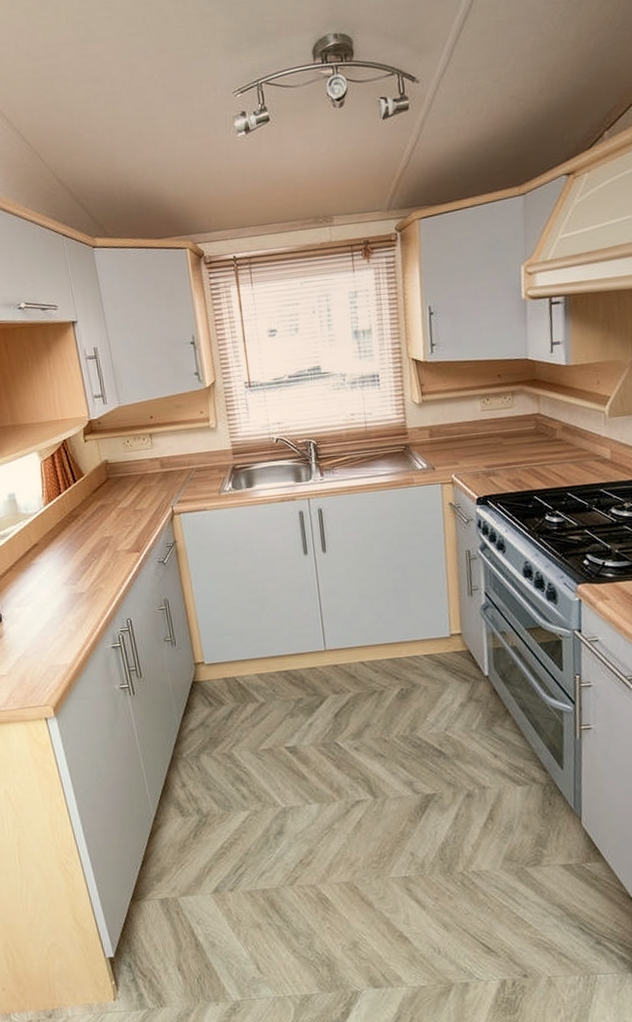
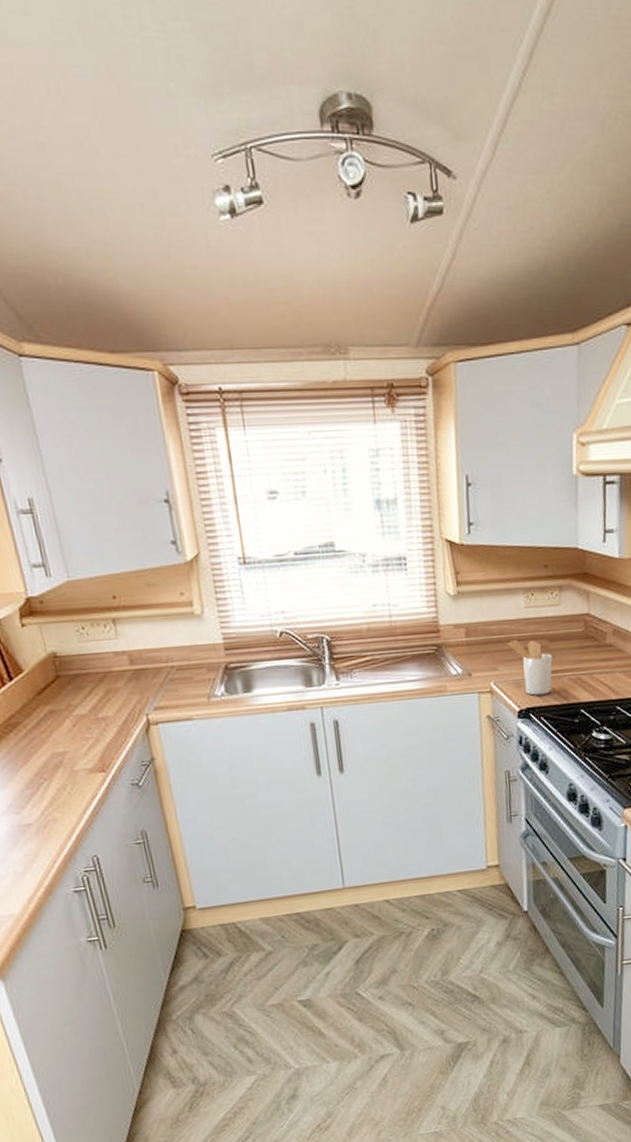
utensil holder: none [466,437,507,485] -> present [507,639,553,695]

